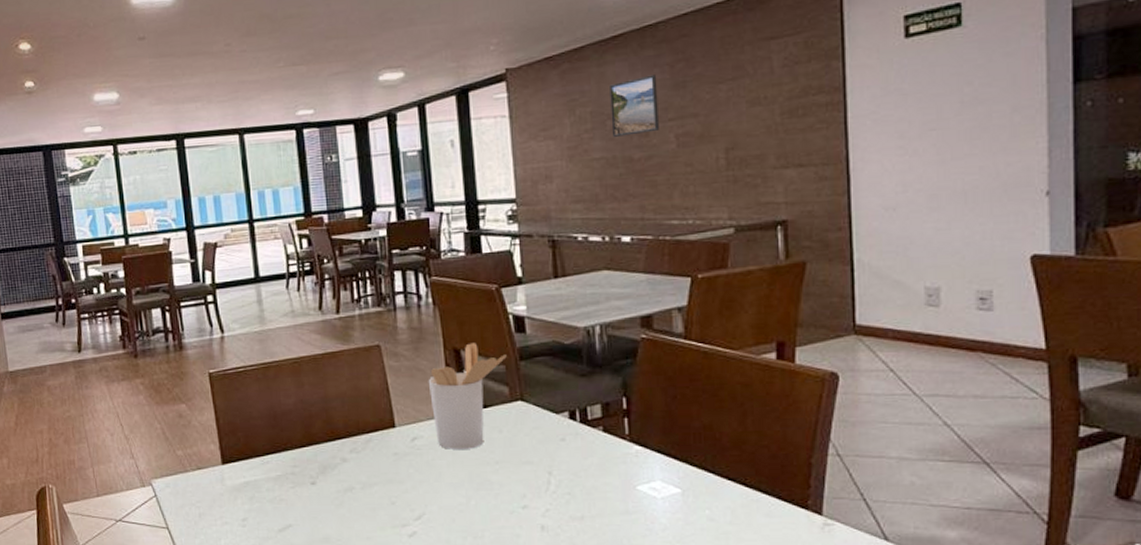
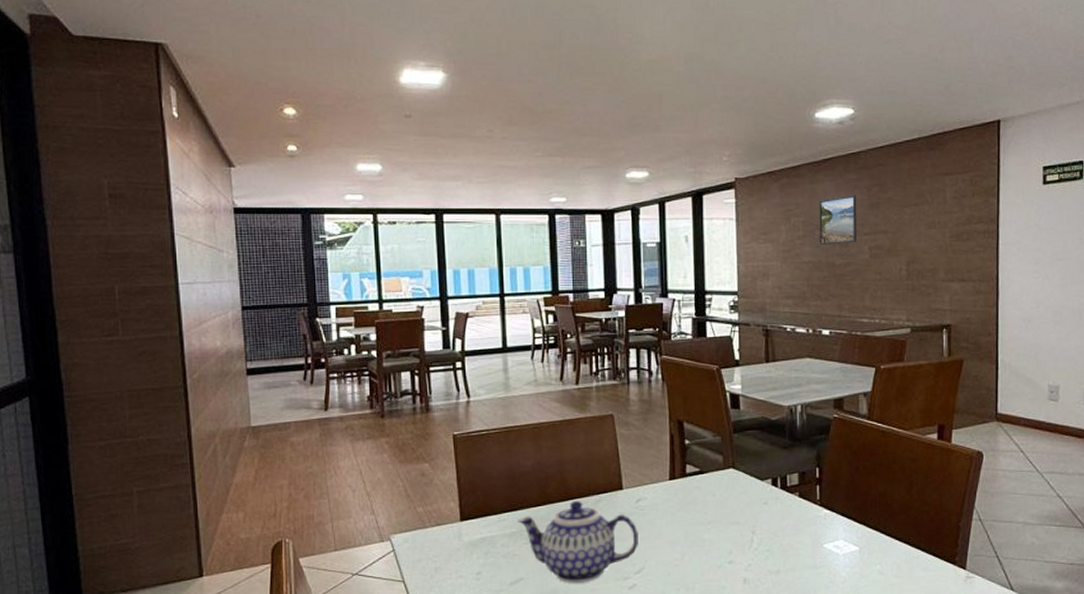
teapot: none [282,440,417,531] -> present [518,500,638,584]
utensil holder: present [428,343,507,449] -> none [654,416,723,510]

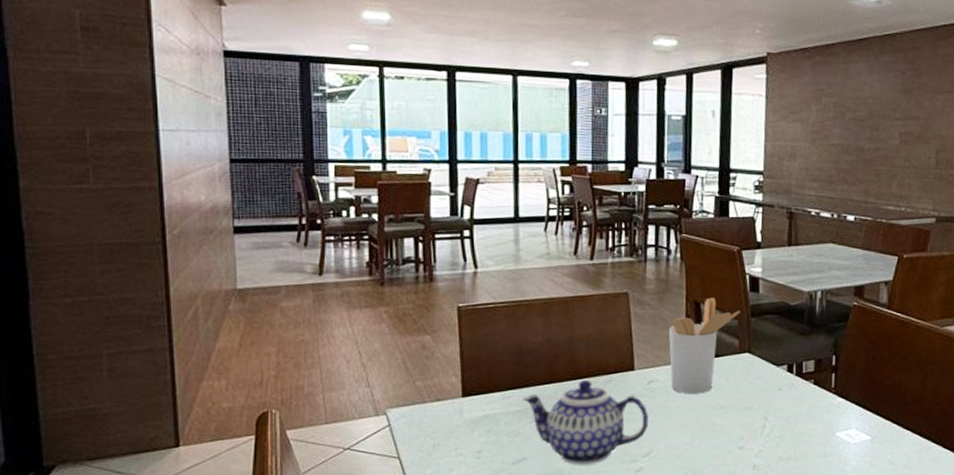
utensil holder: none [654,416,723,510] -> present [668,297,740,394]
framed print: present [819,195,857,245] -> none [849,78,891,128]

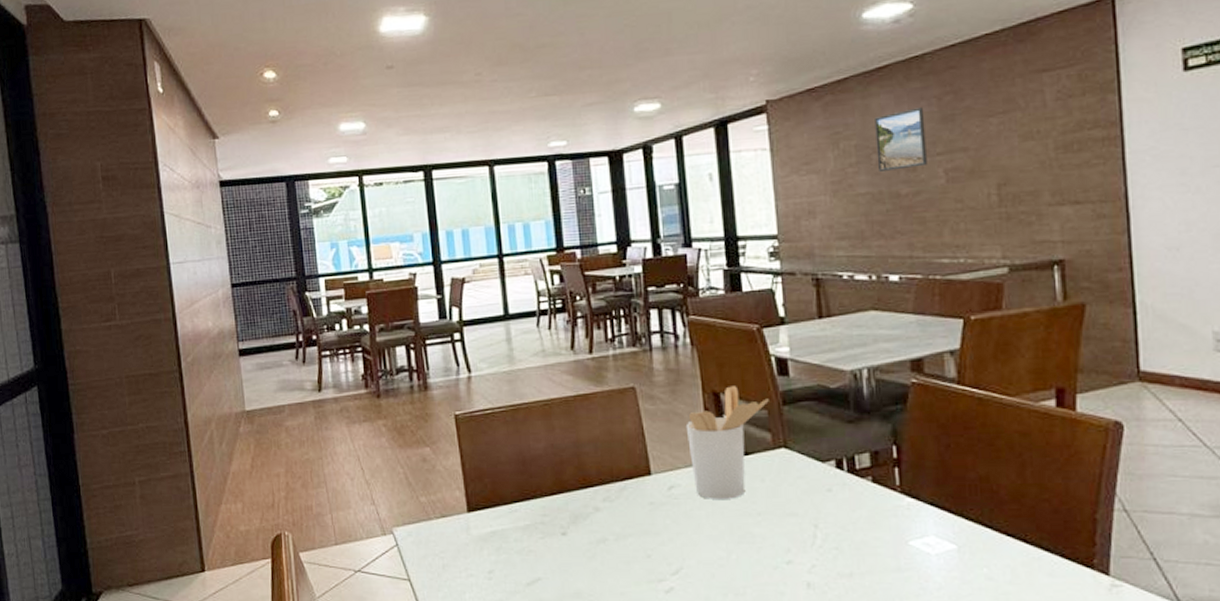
teapot: present [523,379,648,465] -> none [531,487,674,585]
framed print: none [849,78,891,128] -> present [875,107,927,171]

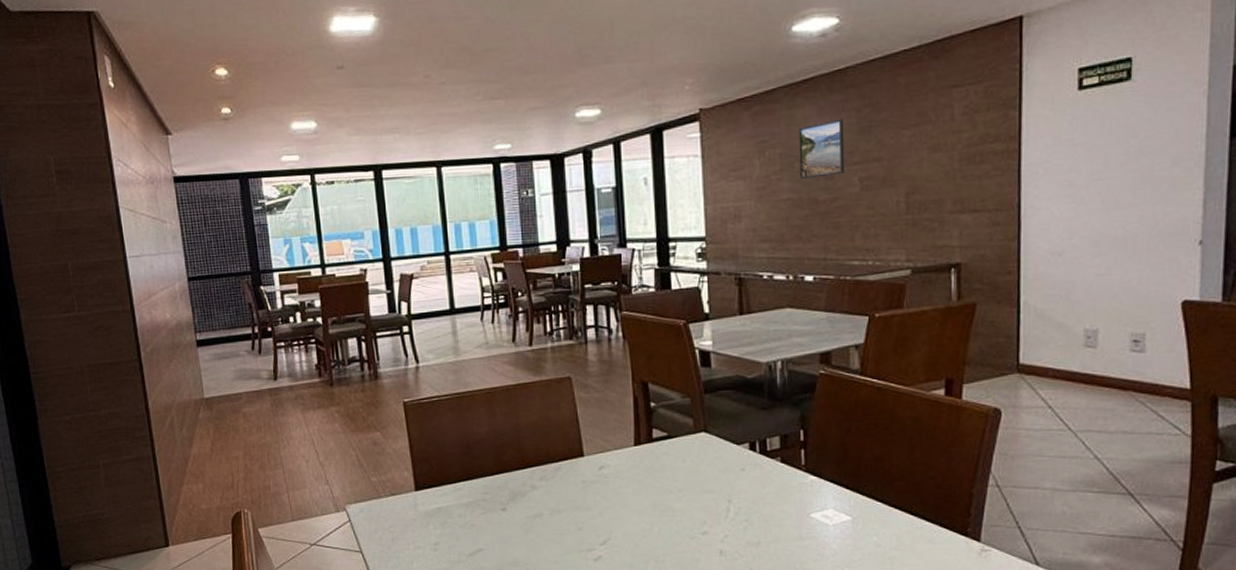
utensil holder: present [685,386,769,499] -> none [616,376,692,478]

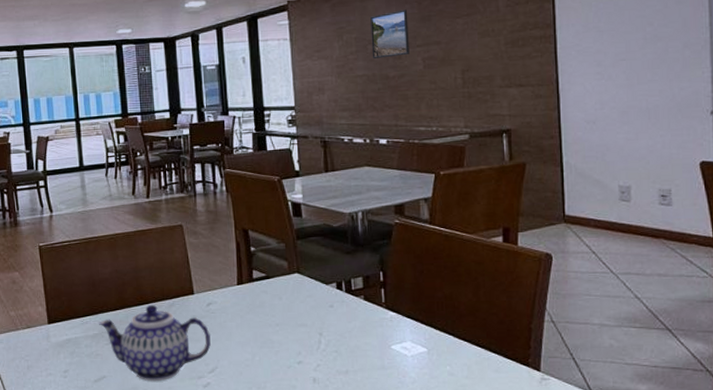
teapot: none [474,468,603,555] -> present [99,304,211,382]

